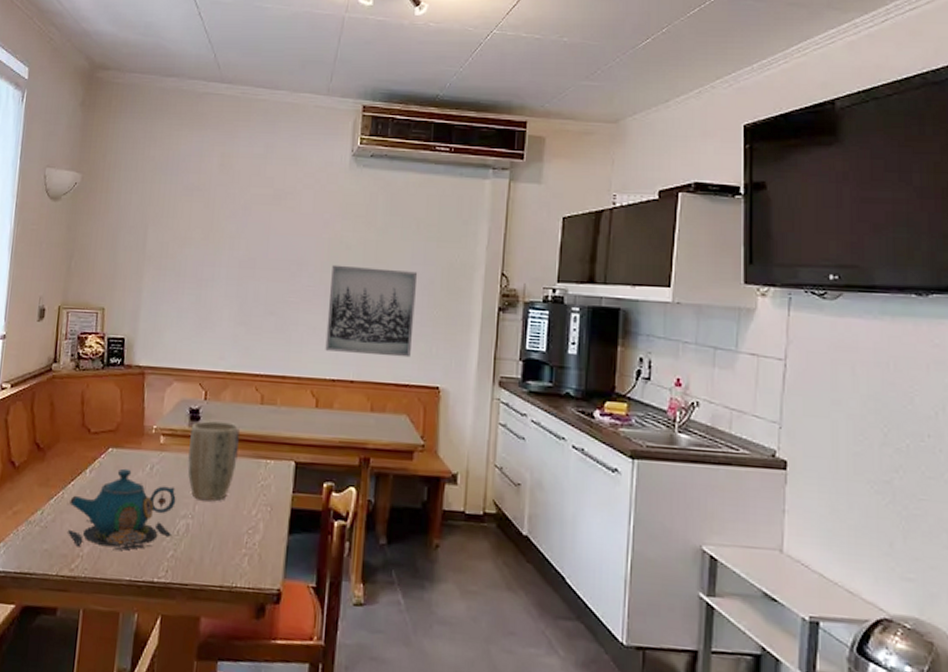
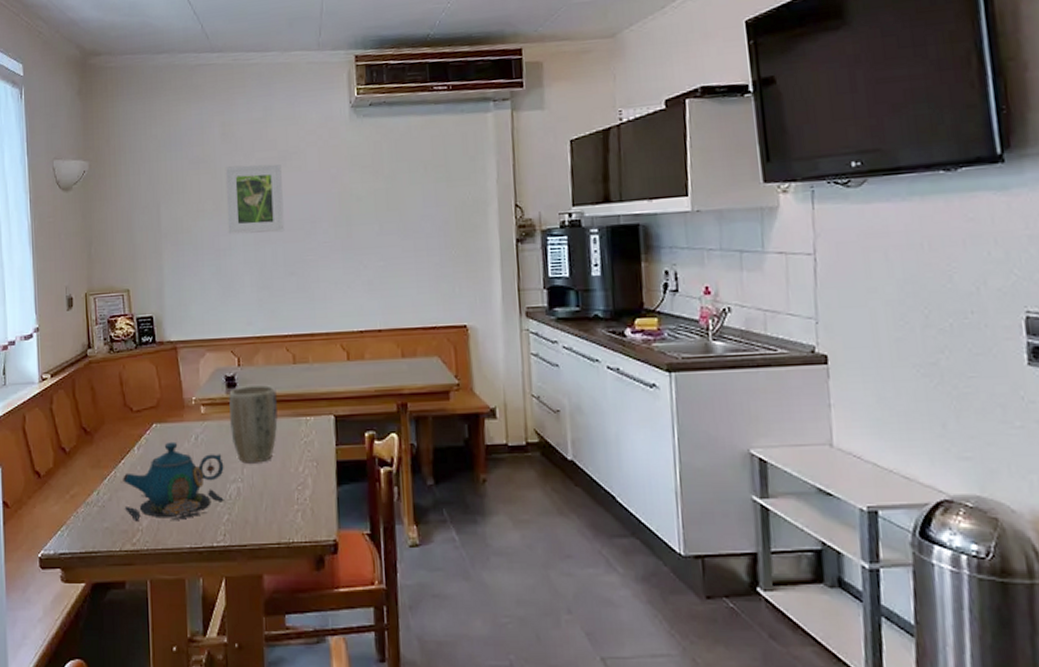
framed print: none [213,198,275,270] -> present [225,164,285,235]
wall art: present [325,264,418,358] -> none [345,214,434,304]

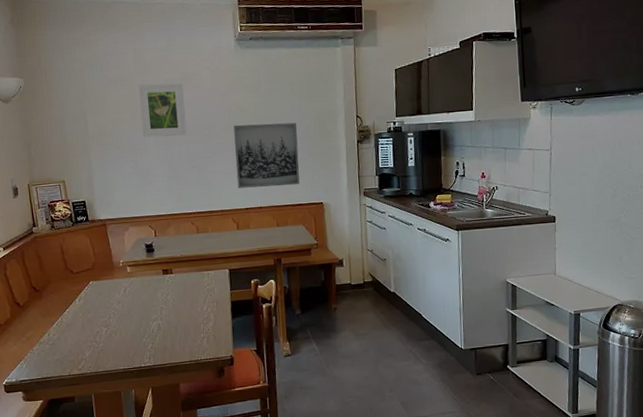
teapot: present [123,441,224,522] -> none [68,294,148,353]
plant pot: present [229,385,278,464] -> none [149,250,187,307]
wall art: none [345,214,434,304] -> present [233,122,300,189]

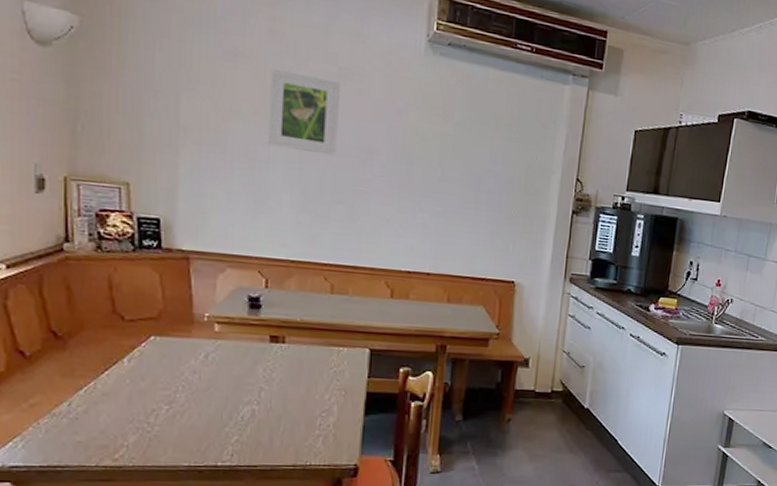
wall art: present [233,122,300,189] -> none [400,156,496,253]

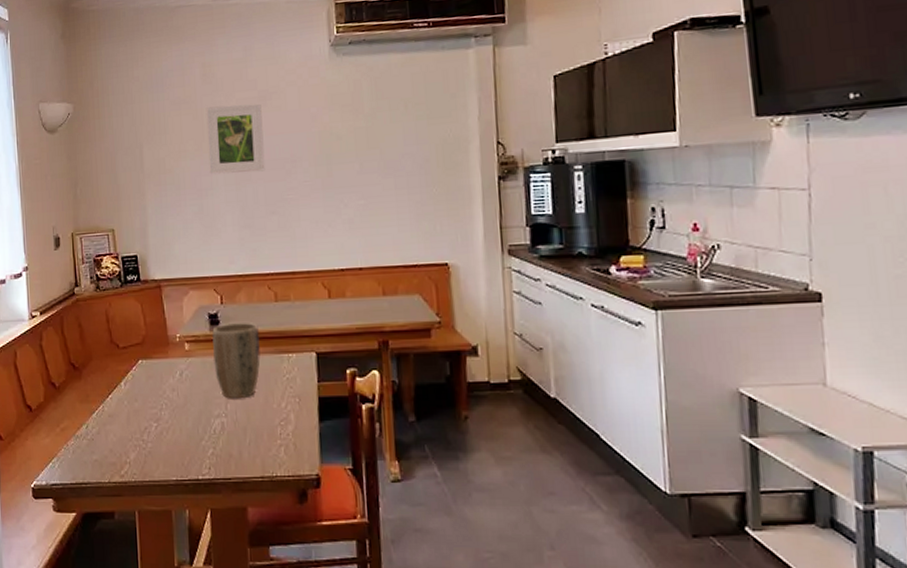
plant pot: none [249,309,308,388] -> present [212,323,261,399]

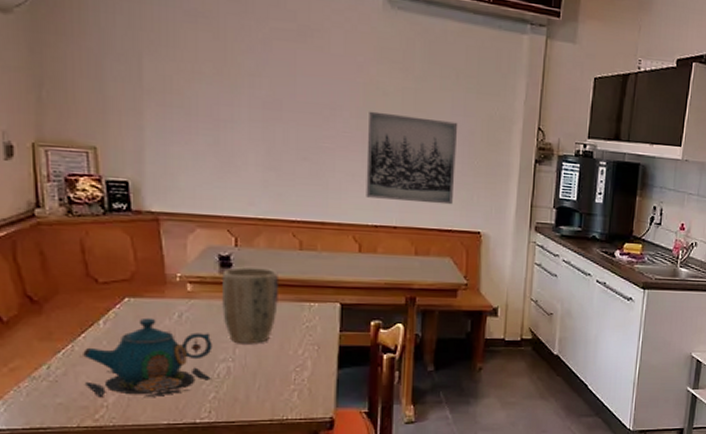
teapot: none [110,377,209,455] -> present [83,317,212,398]
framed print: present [206,104,265,175] -> none [230,29,300,113]
wall art: none [326,152,415,242] -> present [366,111,458,205]

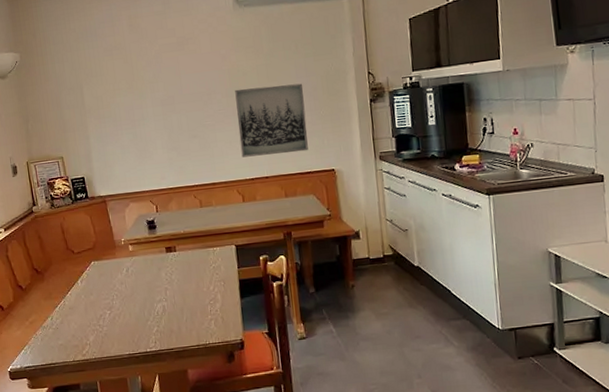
teapot: present [83,317,212,398] -> none [71,274,153,338]
plant pot: present [222,267,278,344] -> none [151,225,191,287]

